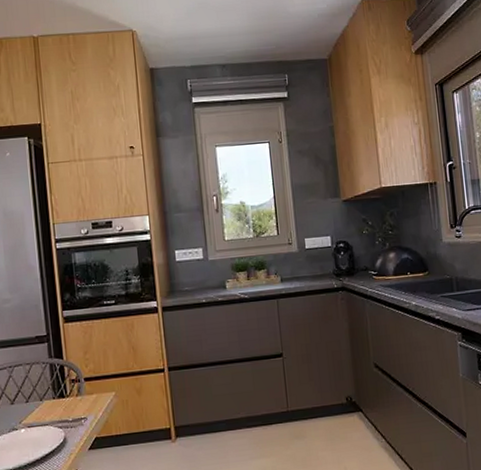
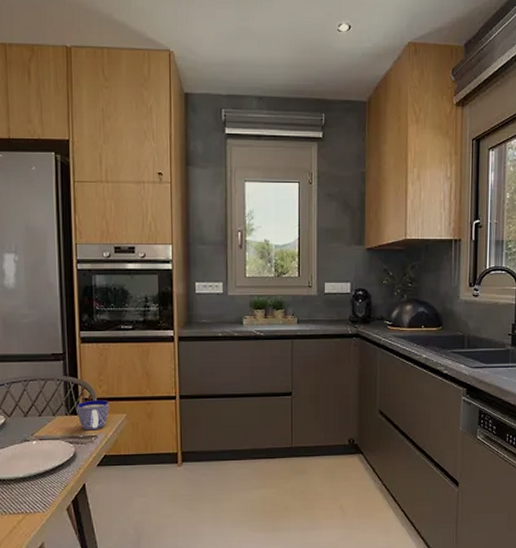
cup: none [63,379,98,413] -> present [76,399,110,431]

